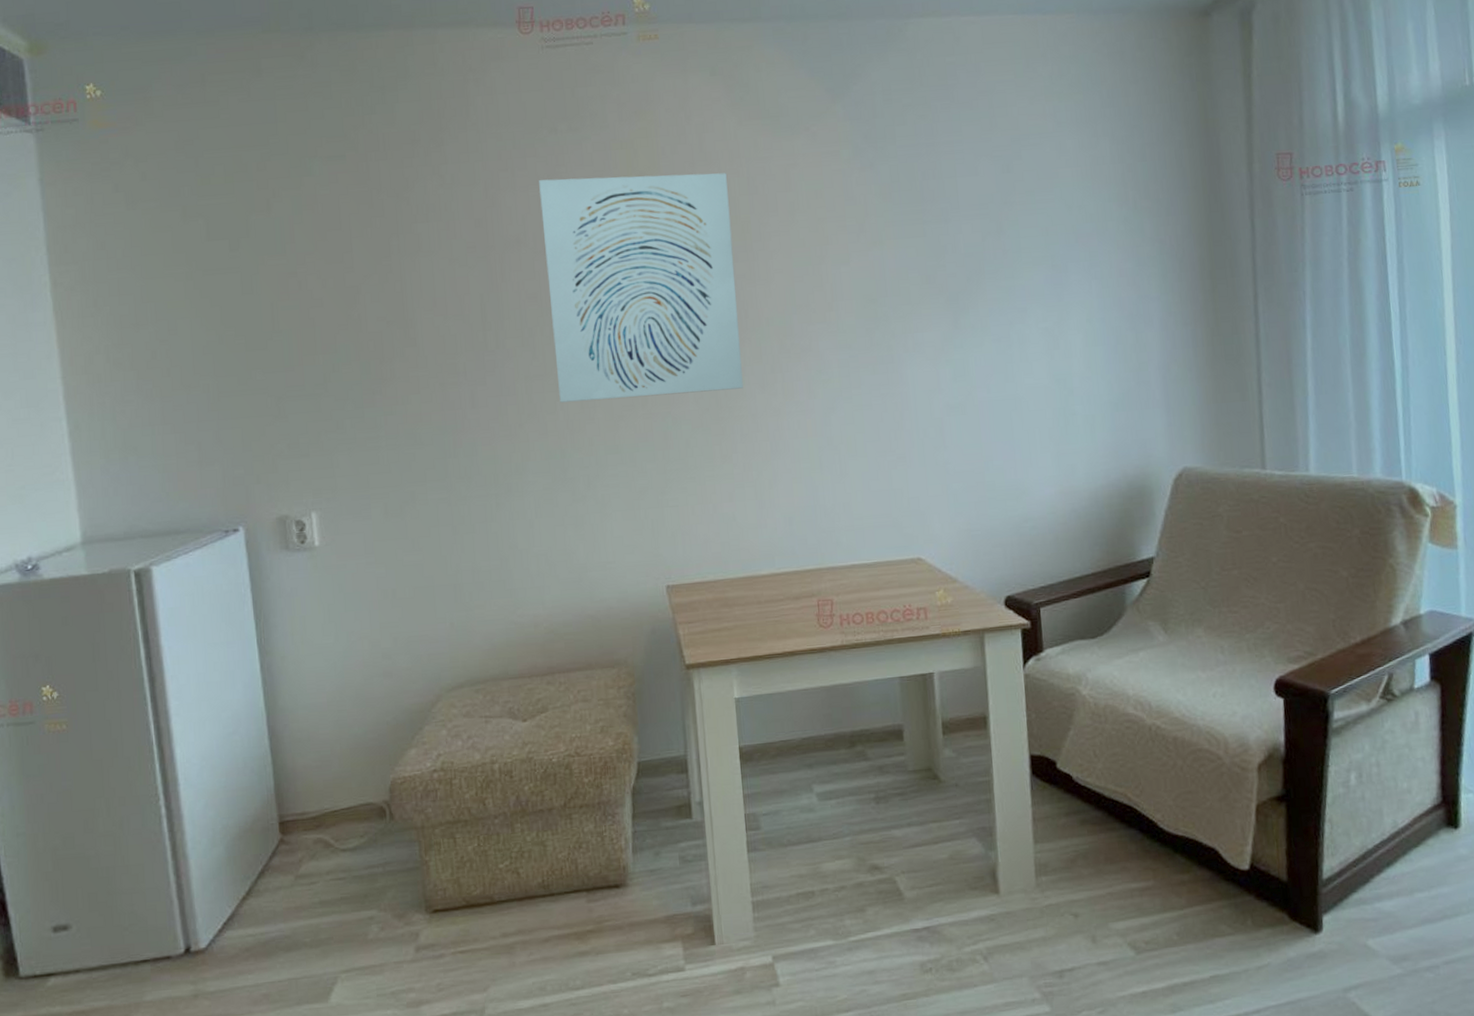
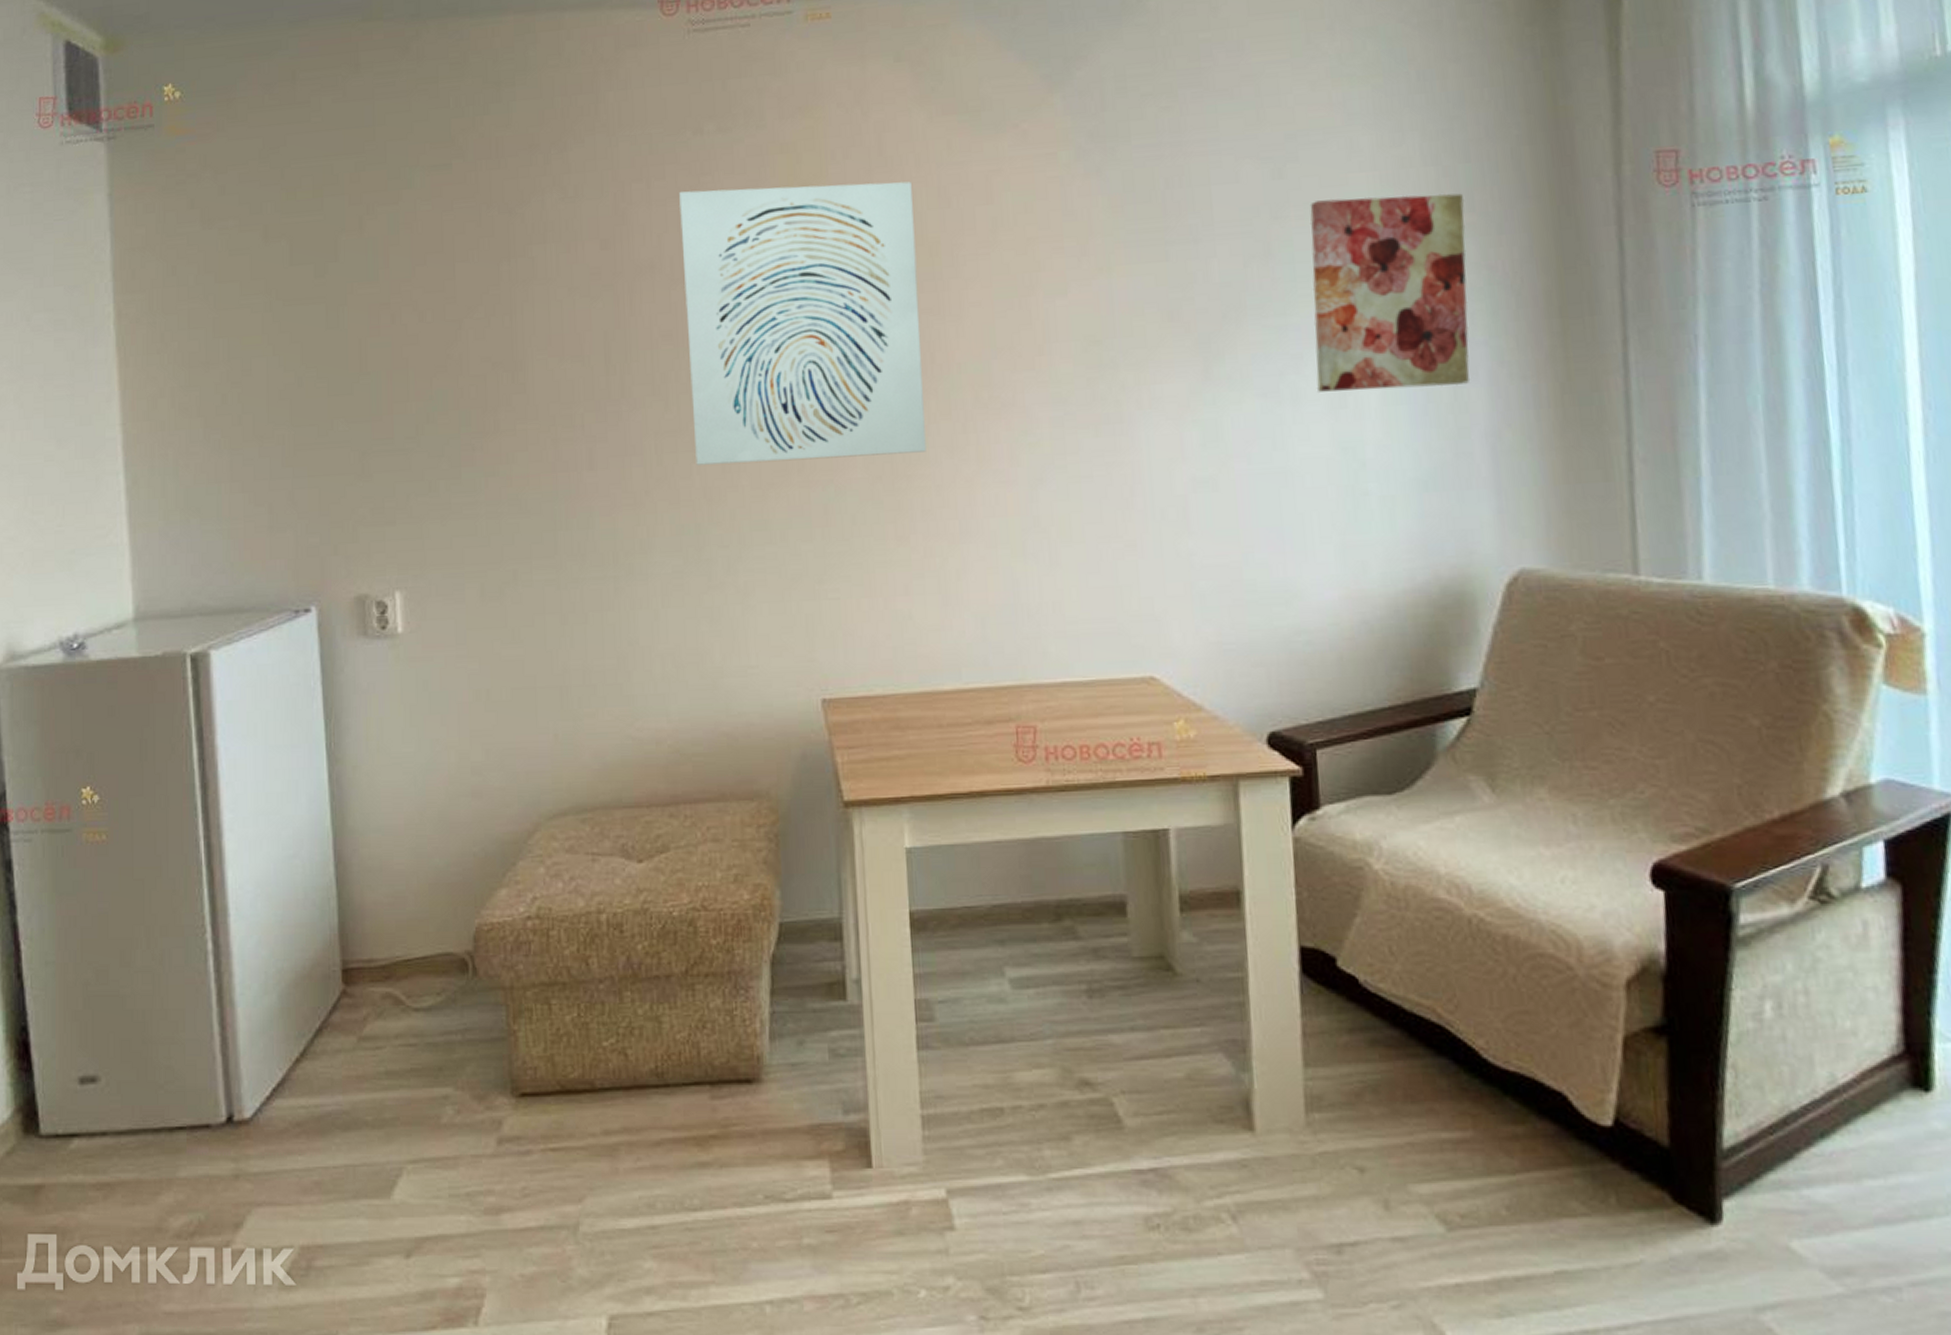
wall art: none [1030,184,1148,337] -> present [1310,193,1471,392]

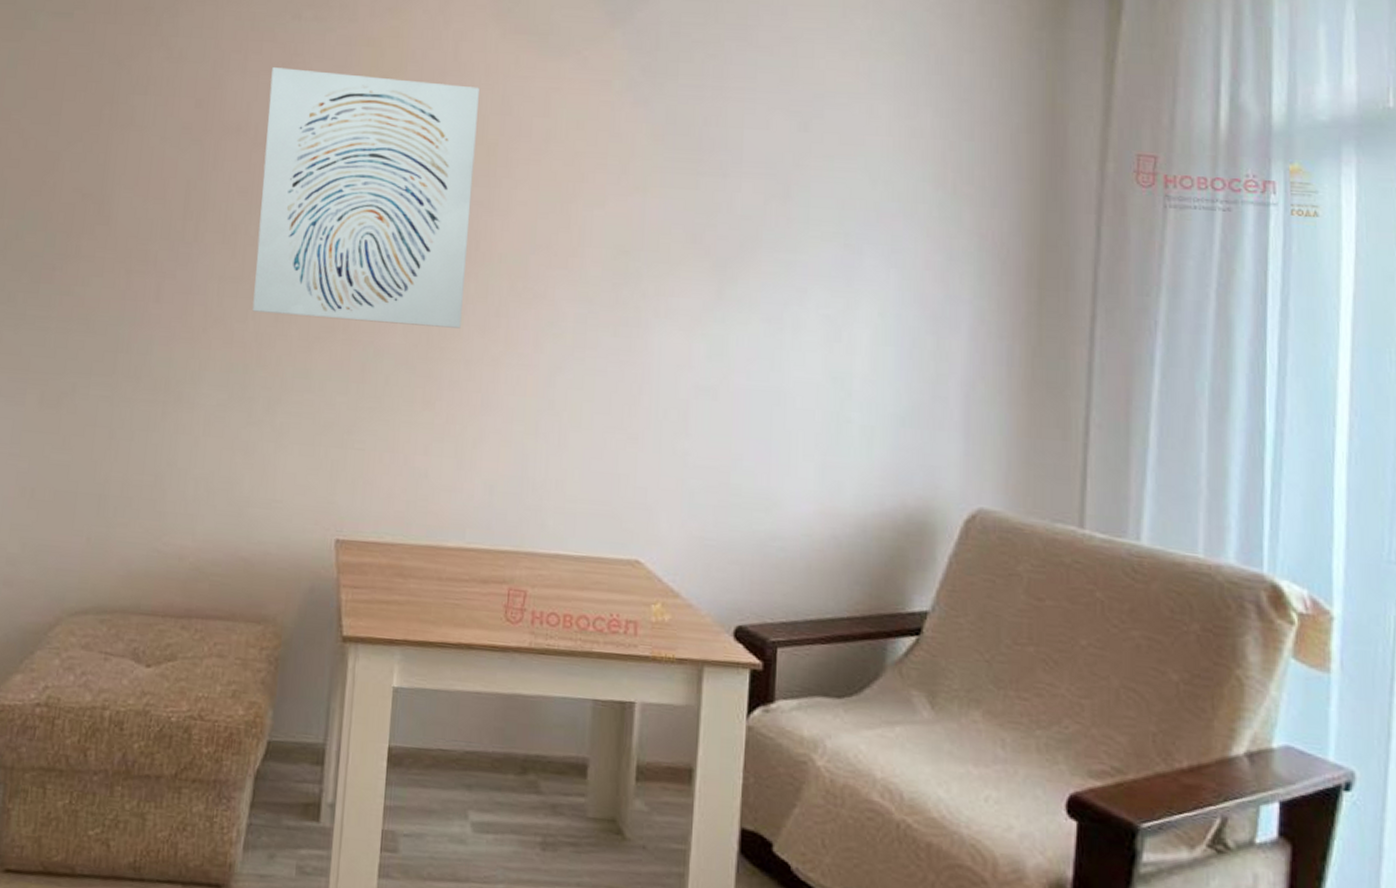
wall art: present [1310,193,1471,392] -> none [815,155,965,336]

